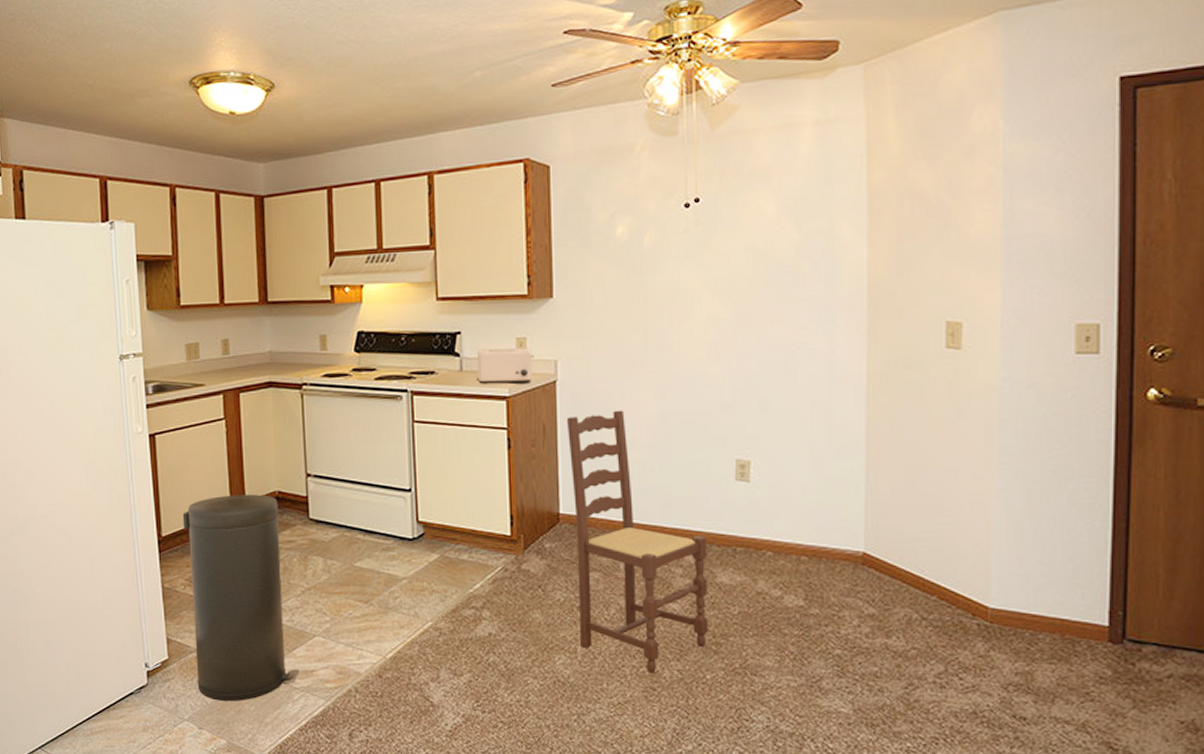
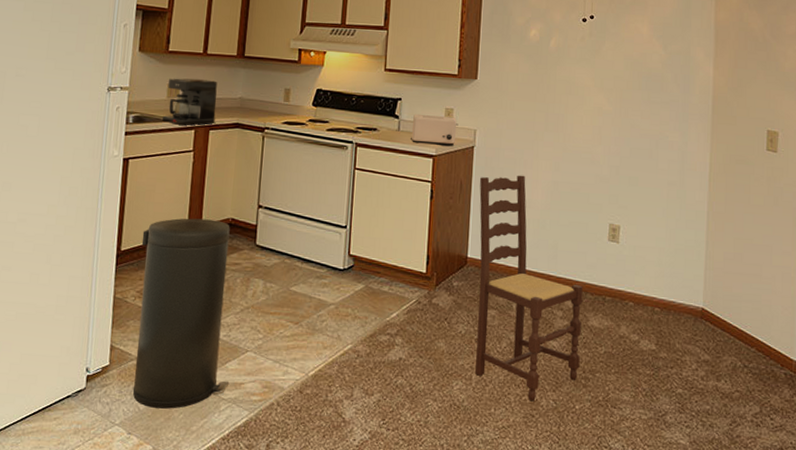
coffee maker: none [185,334,244,390] -> present [162,78,217,126]

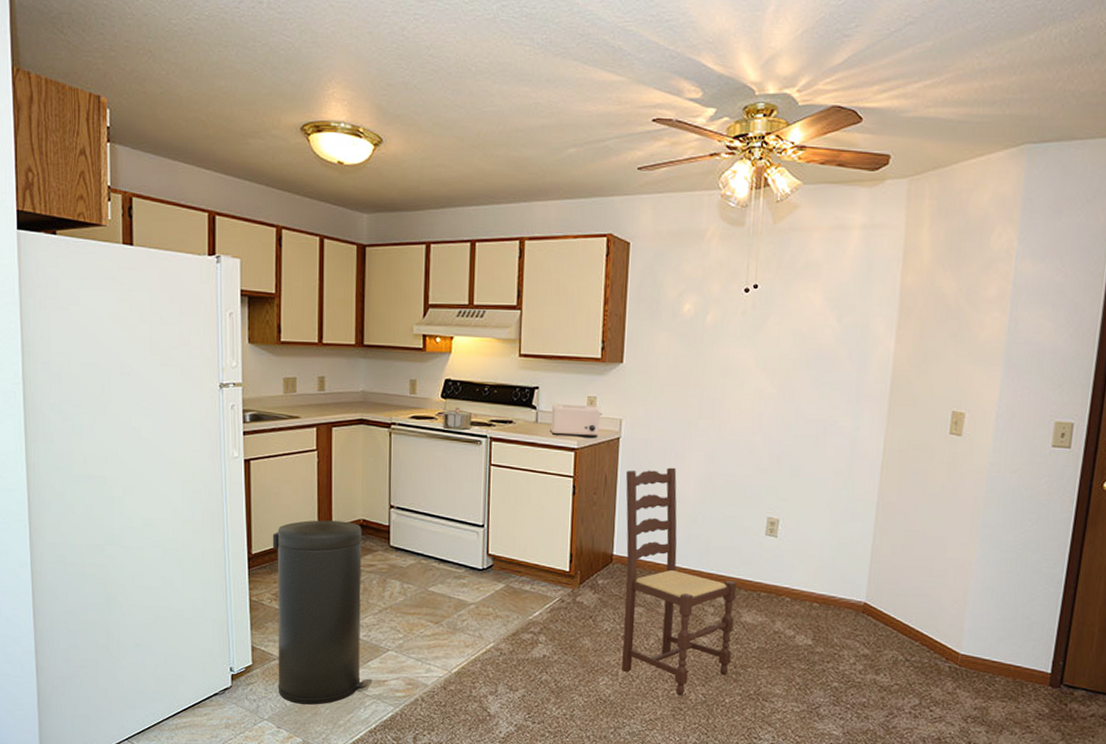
coffee maker: present [162,78,217,126] -> none [281,371,338,423]
cooking pot: none [308,114,345,136] -> present [437,407,478,430]

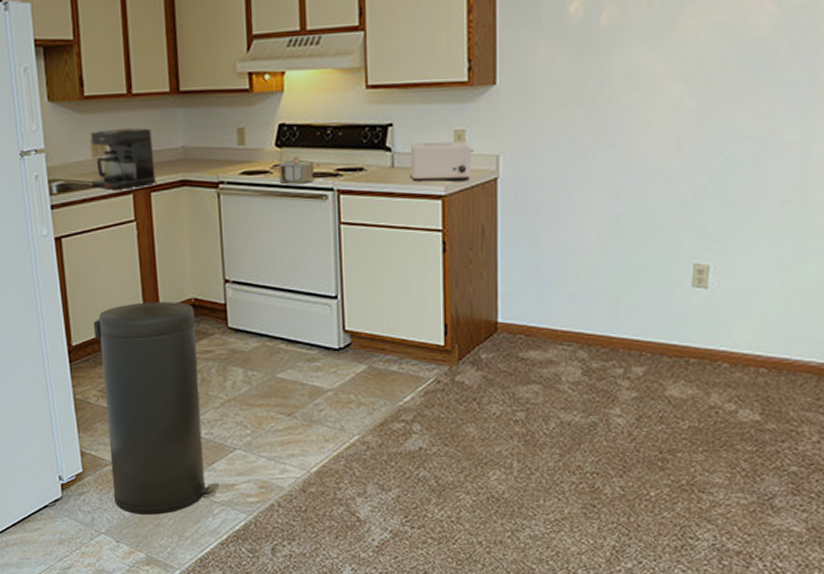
coffee maker: none [281,371,338,423] -> present [91,127,156,190]
dining chair: present [622,467,737,696] -> none [509,210,657,490]

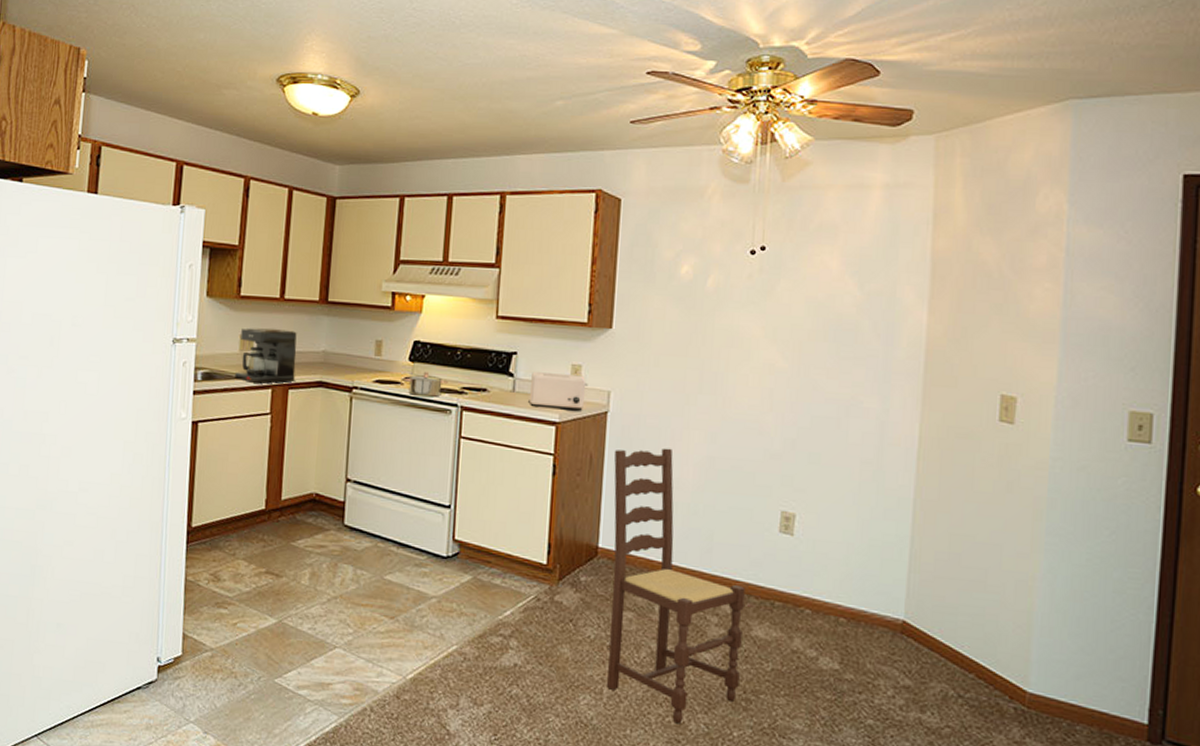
pedal bin: present [93,302,220,515] -> none [208,491,316,708]
dining chair: none [509,210,657,490] -> present [607,448,745,724]

